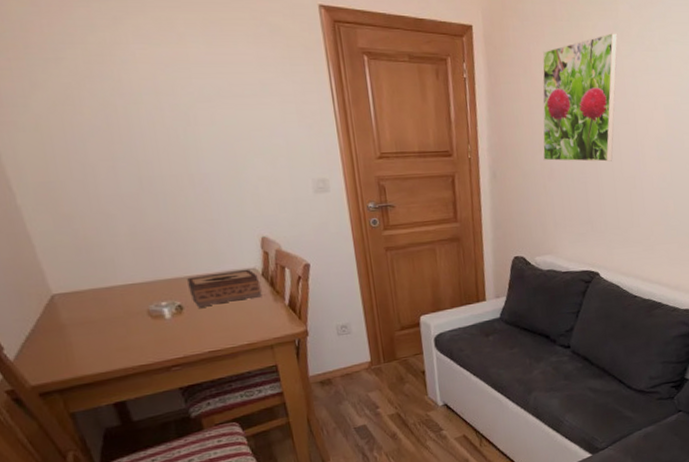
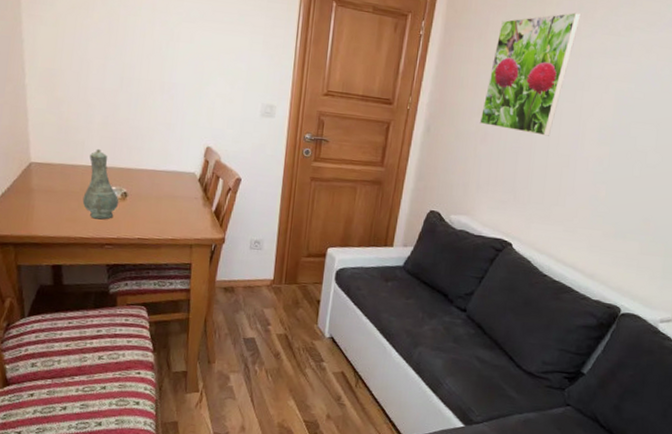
vase: none [125,263,176,342] -> present [82,148,119,220]
tissue box: present [187,269,262,308] -> none [136,169,196,200]

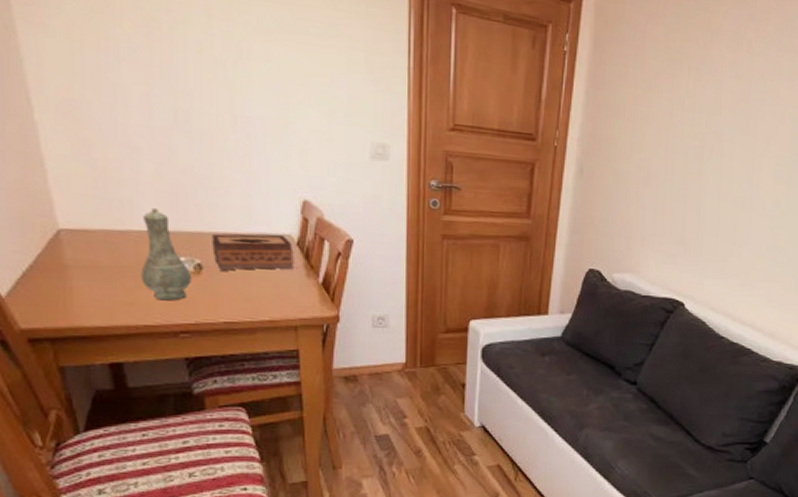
tissue box: none [136,169,196,200] -> present [212,233,294,271]
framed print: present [479,12,582,136] -> none [641,24,753,175]

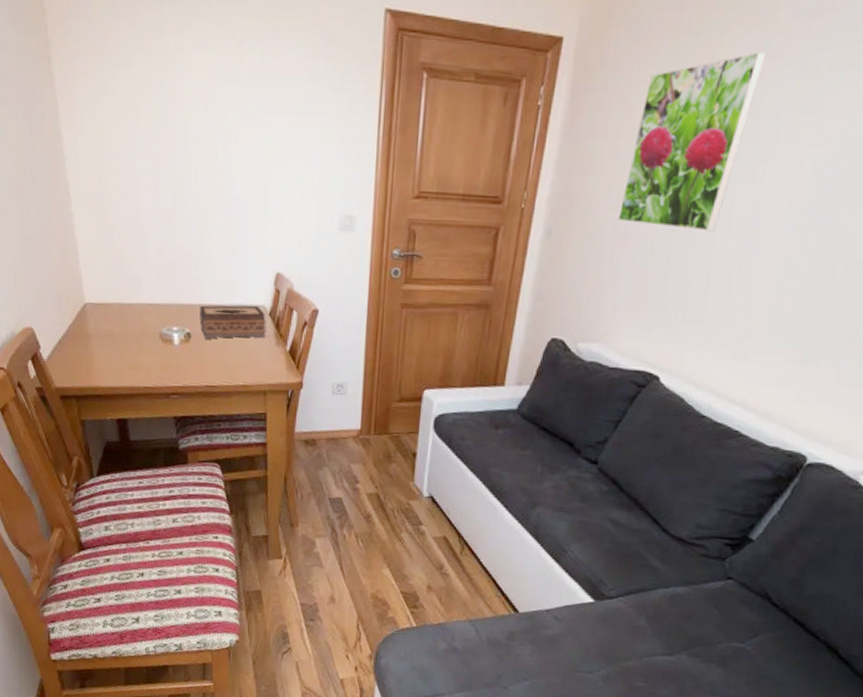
vase: present [140,207,192,301] -> none [143,282,183,366]
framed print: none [641,24,753,175] -> present [617,52,767,231]

